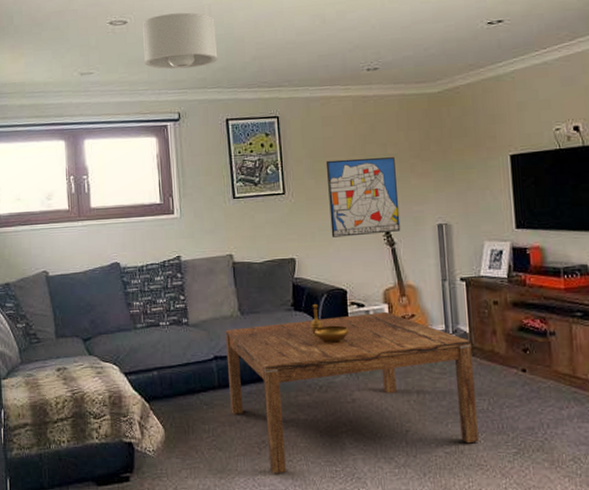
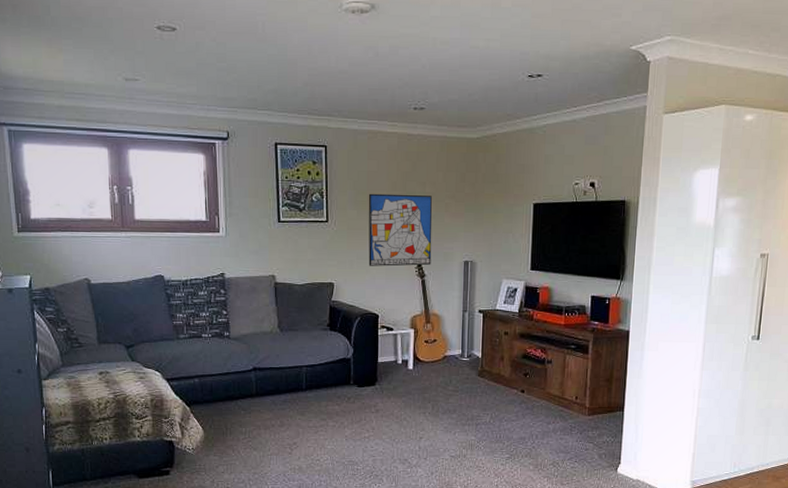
ceiling light: present [141,12,218,70] -> none [192,26,270,87]
coffee table: present [225,311,480,474] -> none [265,335,482,471]
decorative bowl: present [310,303,349,343] -> none [344,325,378,361]

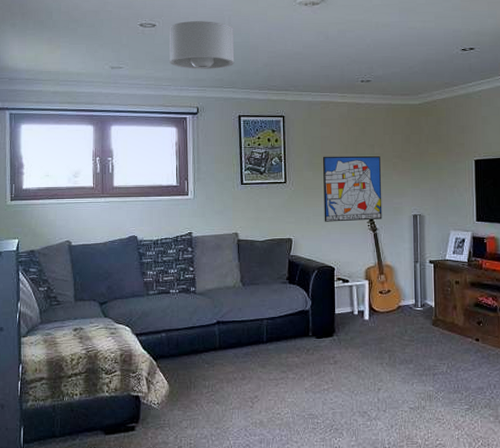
ceiling light: none [192,26,270,87] -> present [169,21,235,69]

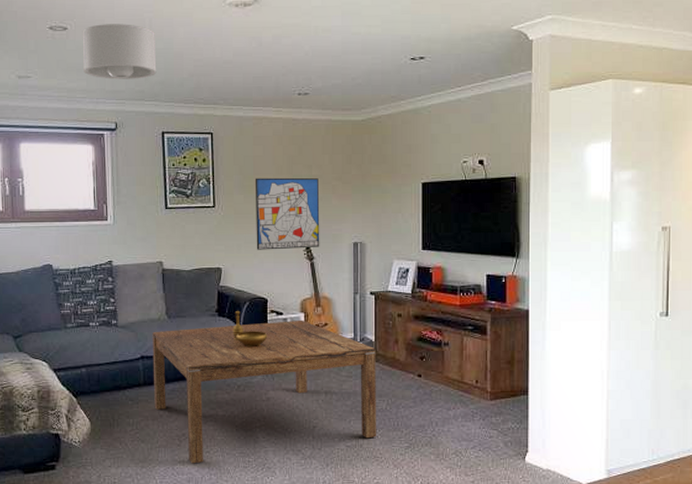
coffee table: none [228,287,439,425] -> present [152,319,377,464]
decorative bowl: none [302,278,335,312] -> present [232,310,268,346]

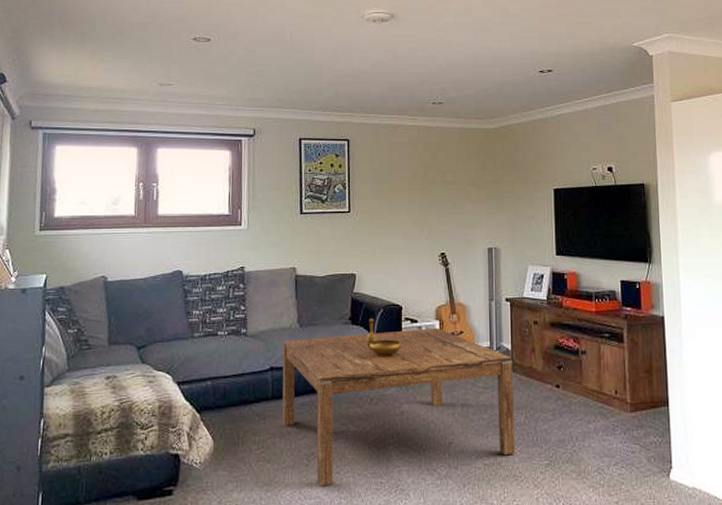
ceiling light: present [82,24,157,79] -> none [224,36,296,88]
wall art: present [254,177,320,250] -> none [390,183,455,256]

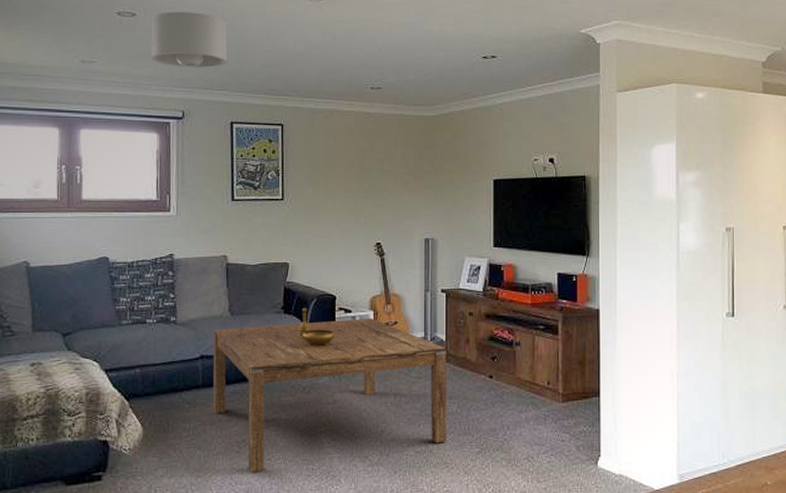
ceiling light: none [224,36,296,88] -> present [151,11,228,68]

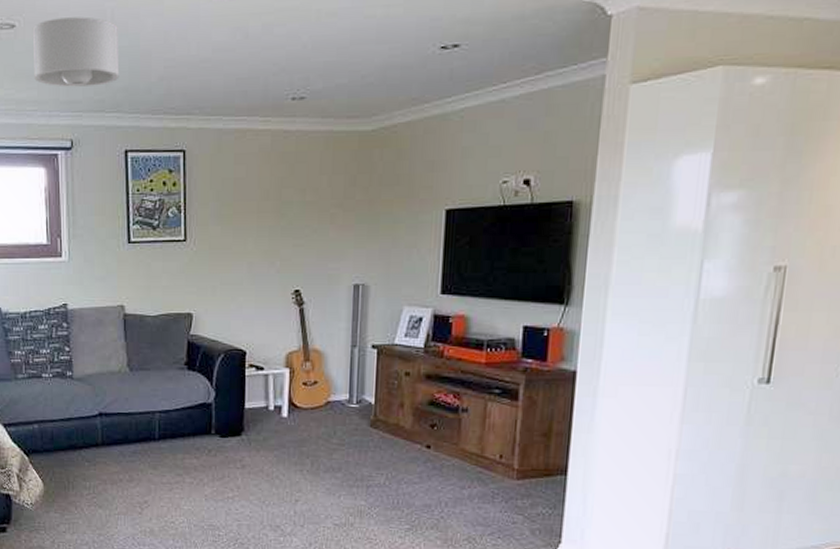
coffee table: present [213,318,447,472] -> none [112,376,375,535]
decorative bowl: present [298,307,335,346] -> none [204,363,245,406]

